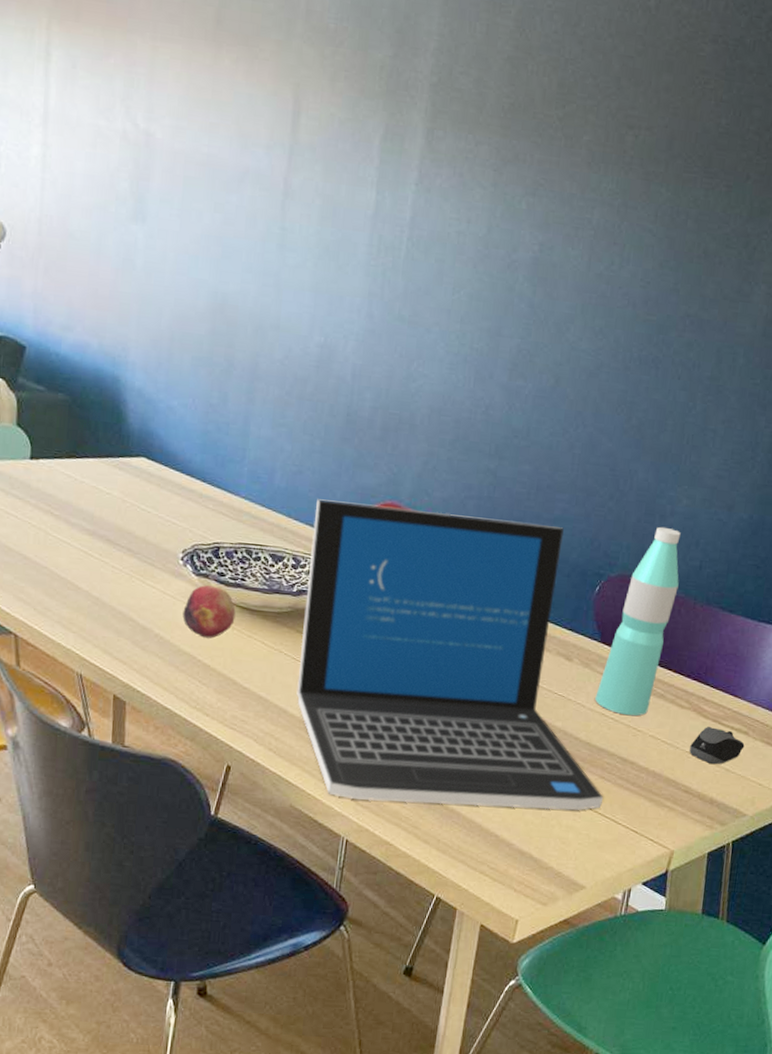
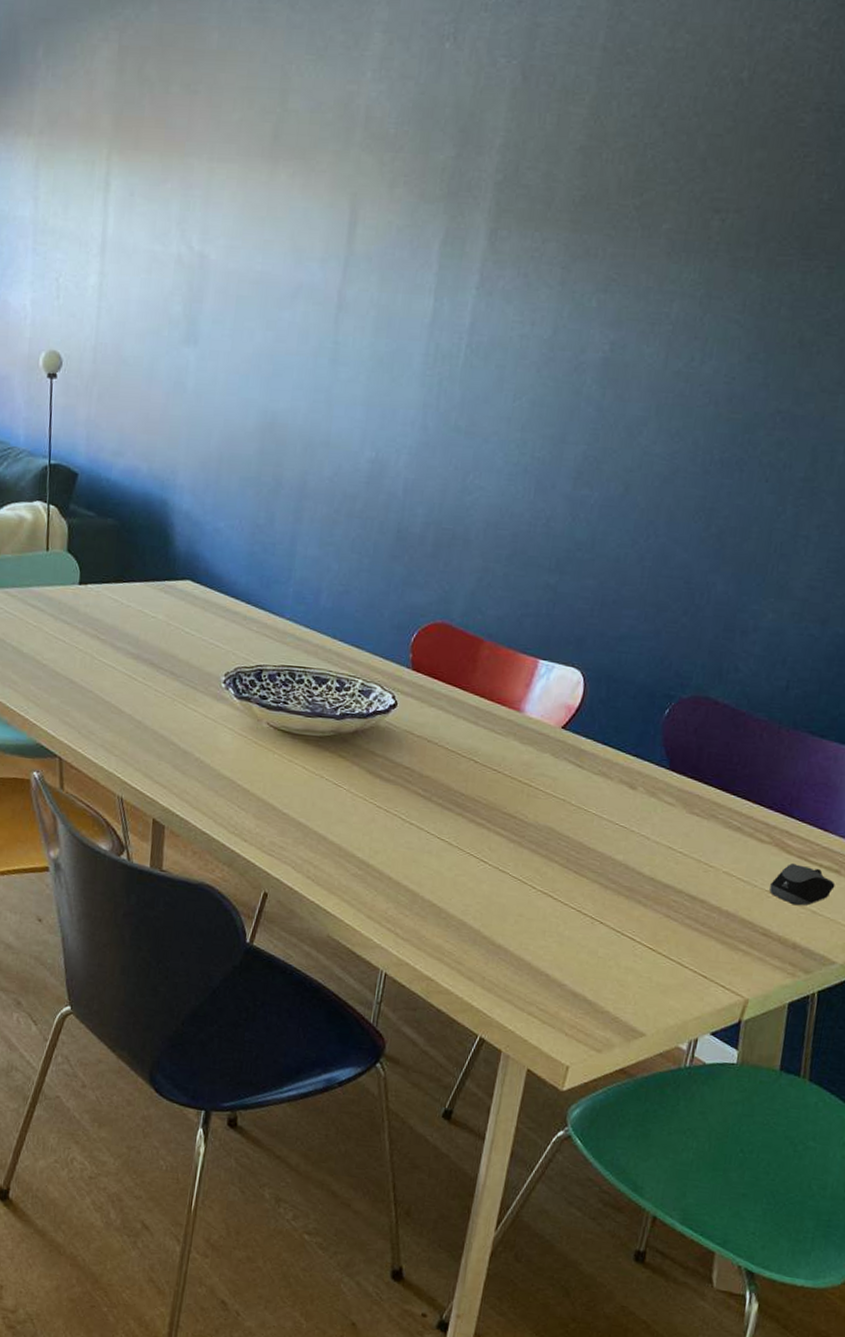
fruit: present [182,585,236,639] -> none [223,708,277,763]
laptop: present [296,499,604,810] -> none [337,619,669,951]
water bottle: present [595,526,681,716] -> none [661,643,765,851]

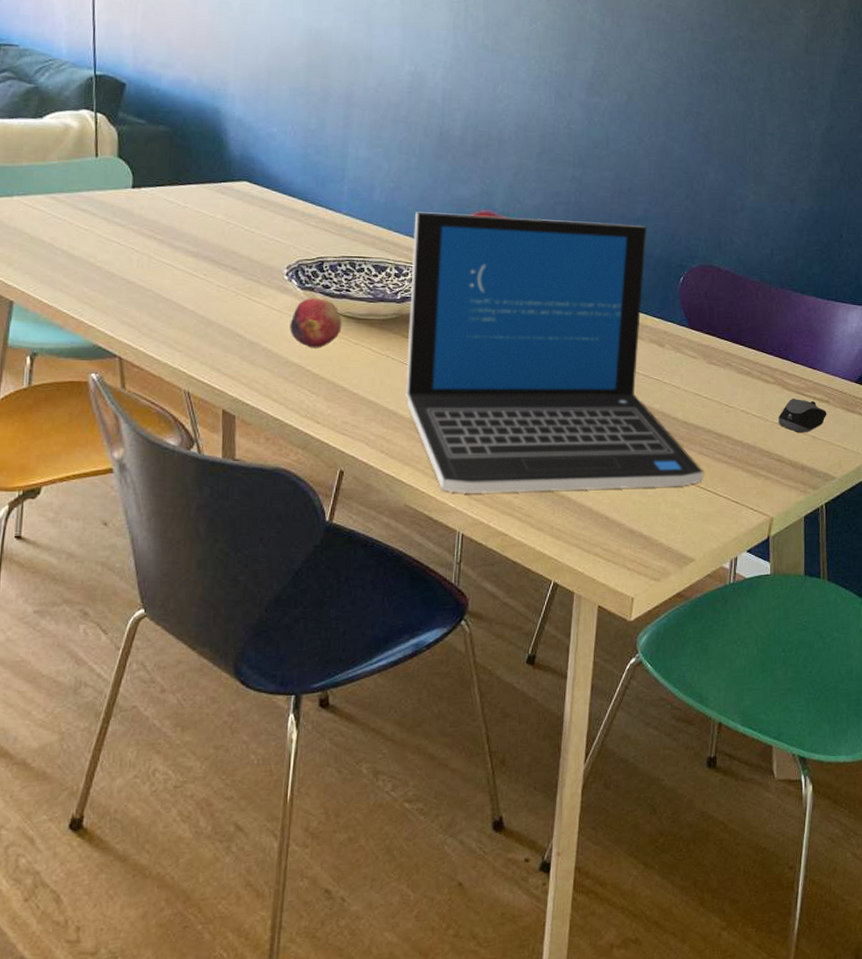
fruit: none [223,708,277,763] -> present [289,298,342,348]
laptop: none [337,619,669,951] -> present [405,211,704,493]

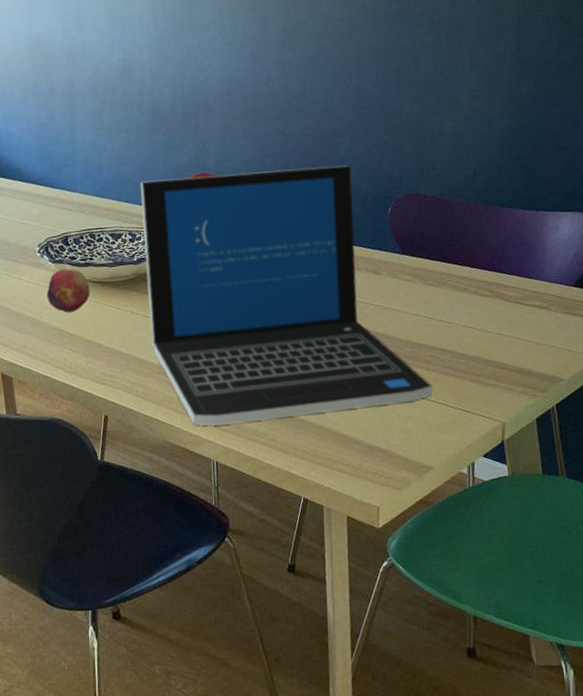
computer mouse: present [778,398,827,433] -> none [499,308,548,341]

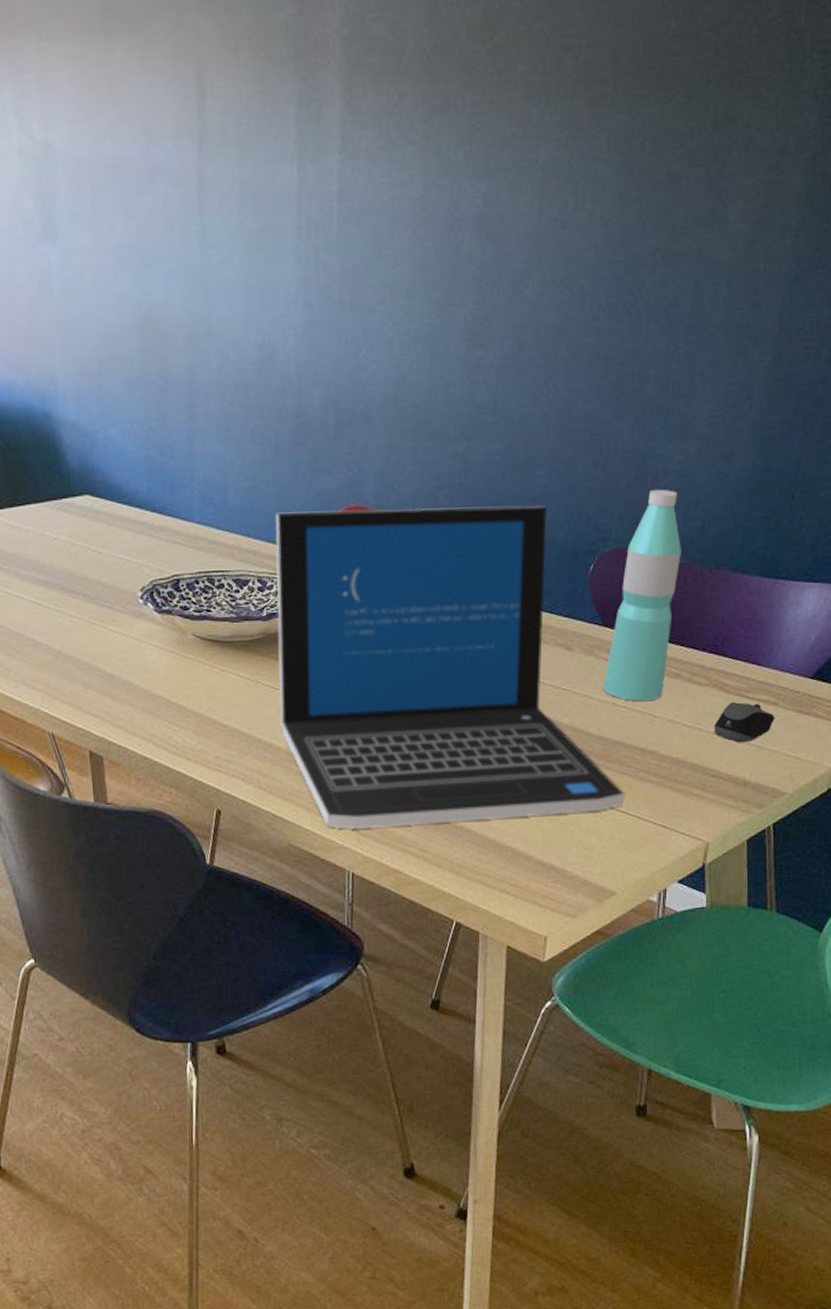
fruit: present [46,269,90,313] -> none [150,622,205,678]
water bottle: none [407,147,460,312] -> present [603,489,681,702]
computer mouse: none [499,308,548,341] -> present [714,701,775,743]

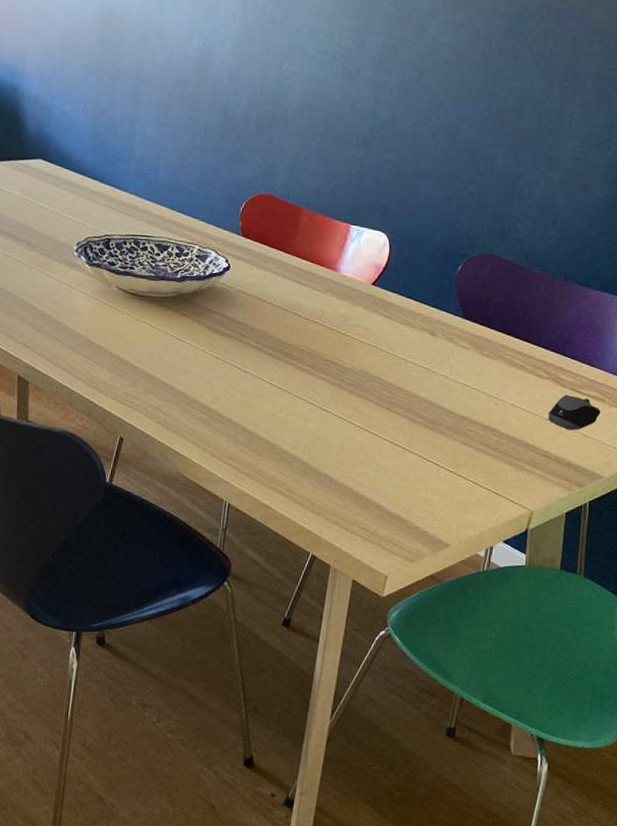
laptop: present [275,506,625,829] -> none [181,192,467,475]
water bottle: present [603,489,681,702] -> none [458,207,539,386]

